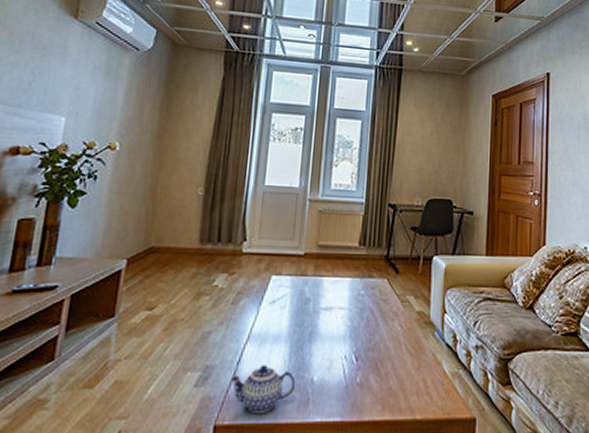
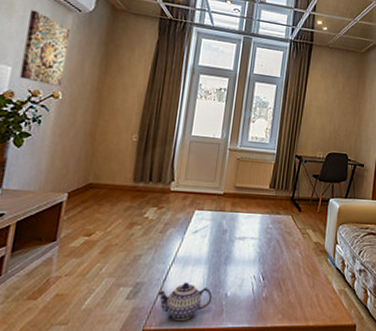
wall art: none [74,52,128,137] -> present [19,10,71,87]

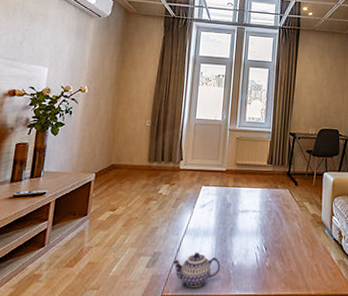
wall art: present [19,10,71,87] -> none [54,19,93,82]

